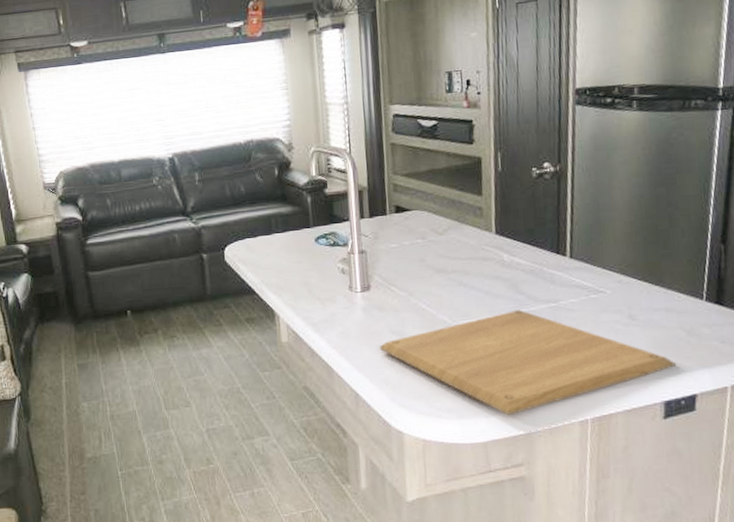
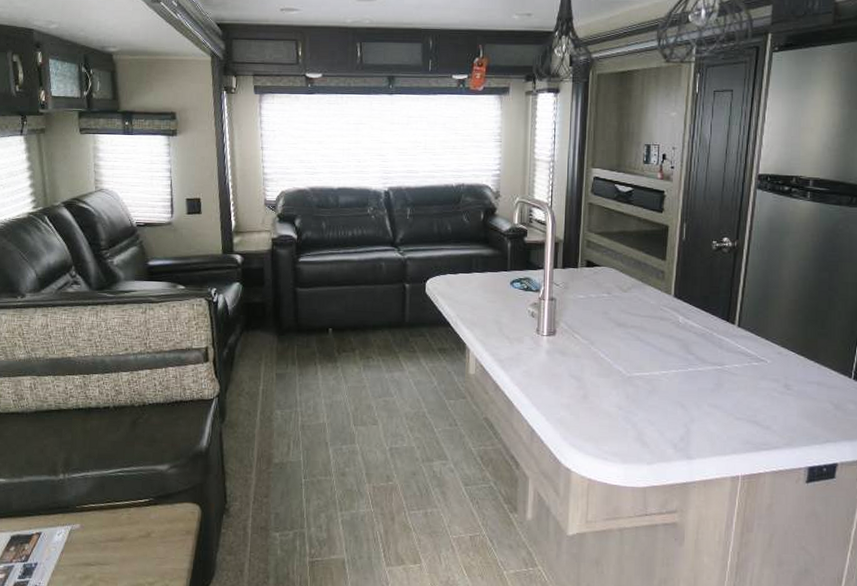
chopping board: present [380,309,677,416] -> none [558,368,823,465]

